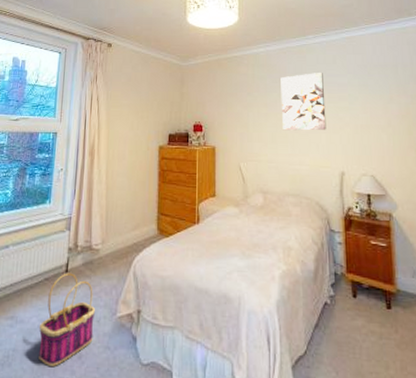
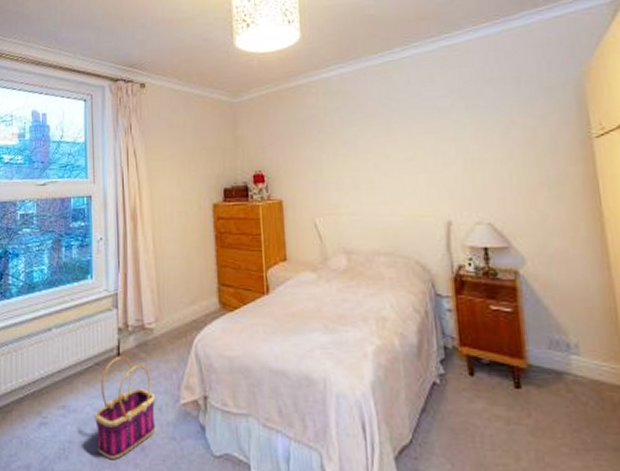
wall art: present [280,73,326,131] -> none [360,96,425,174]

